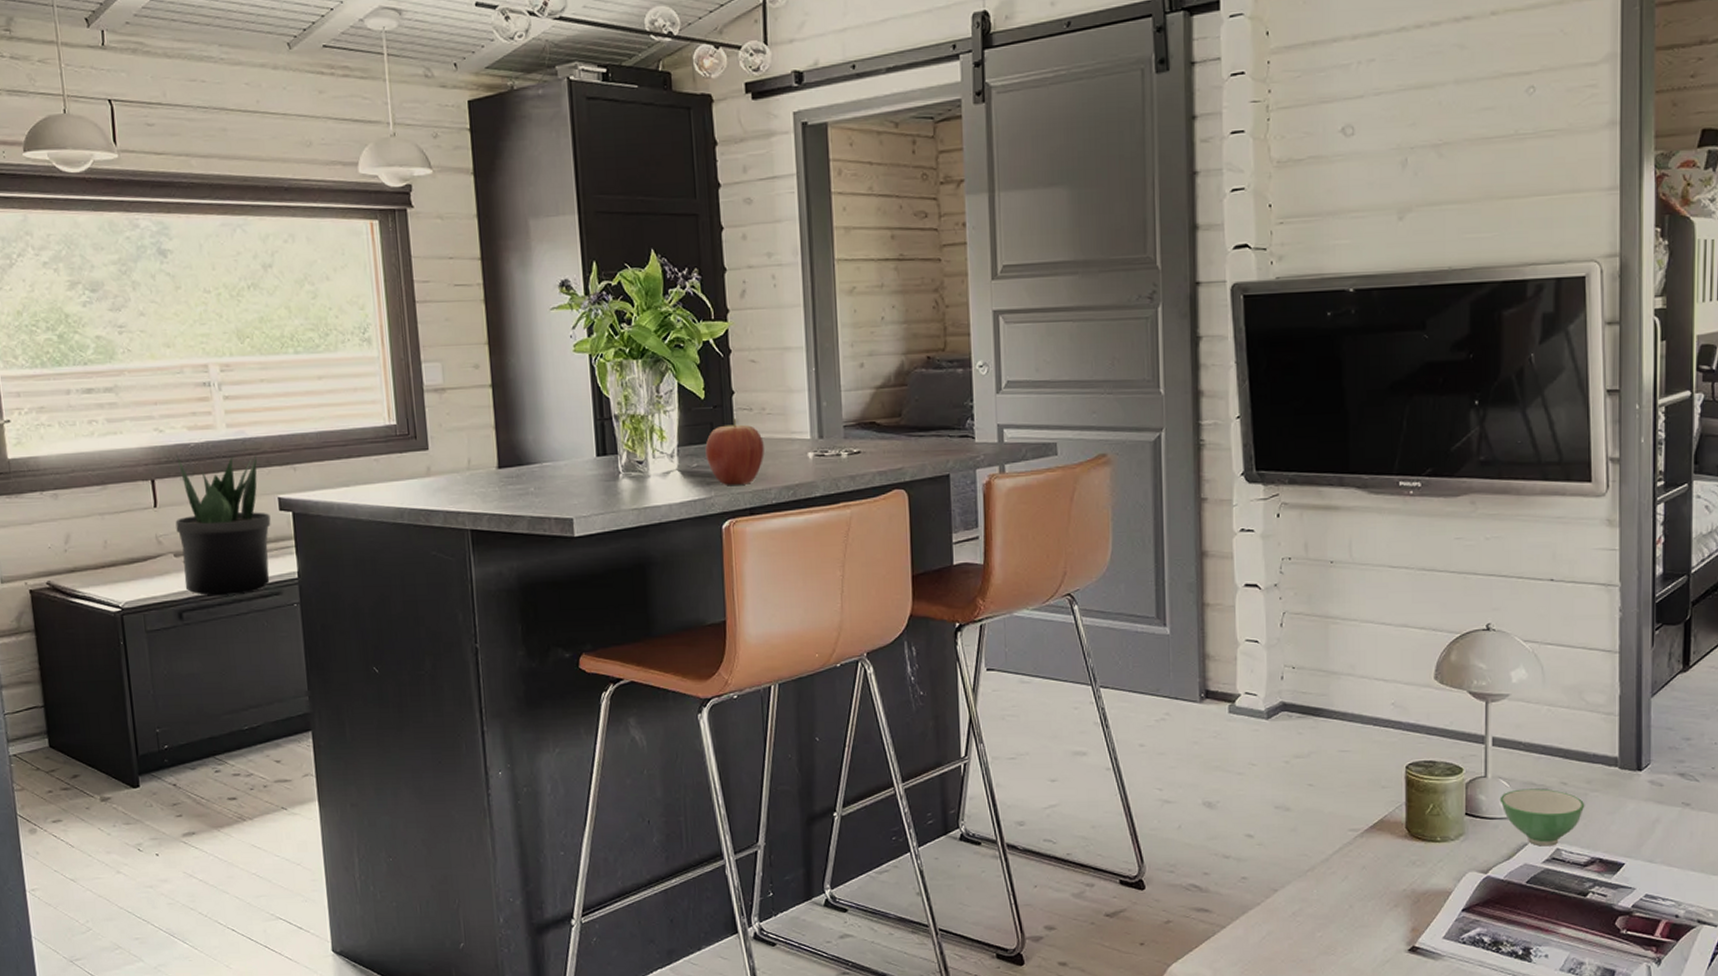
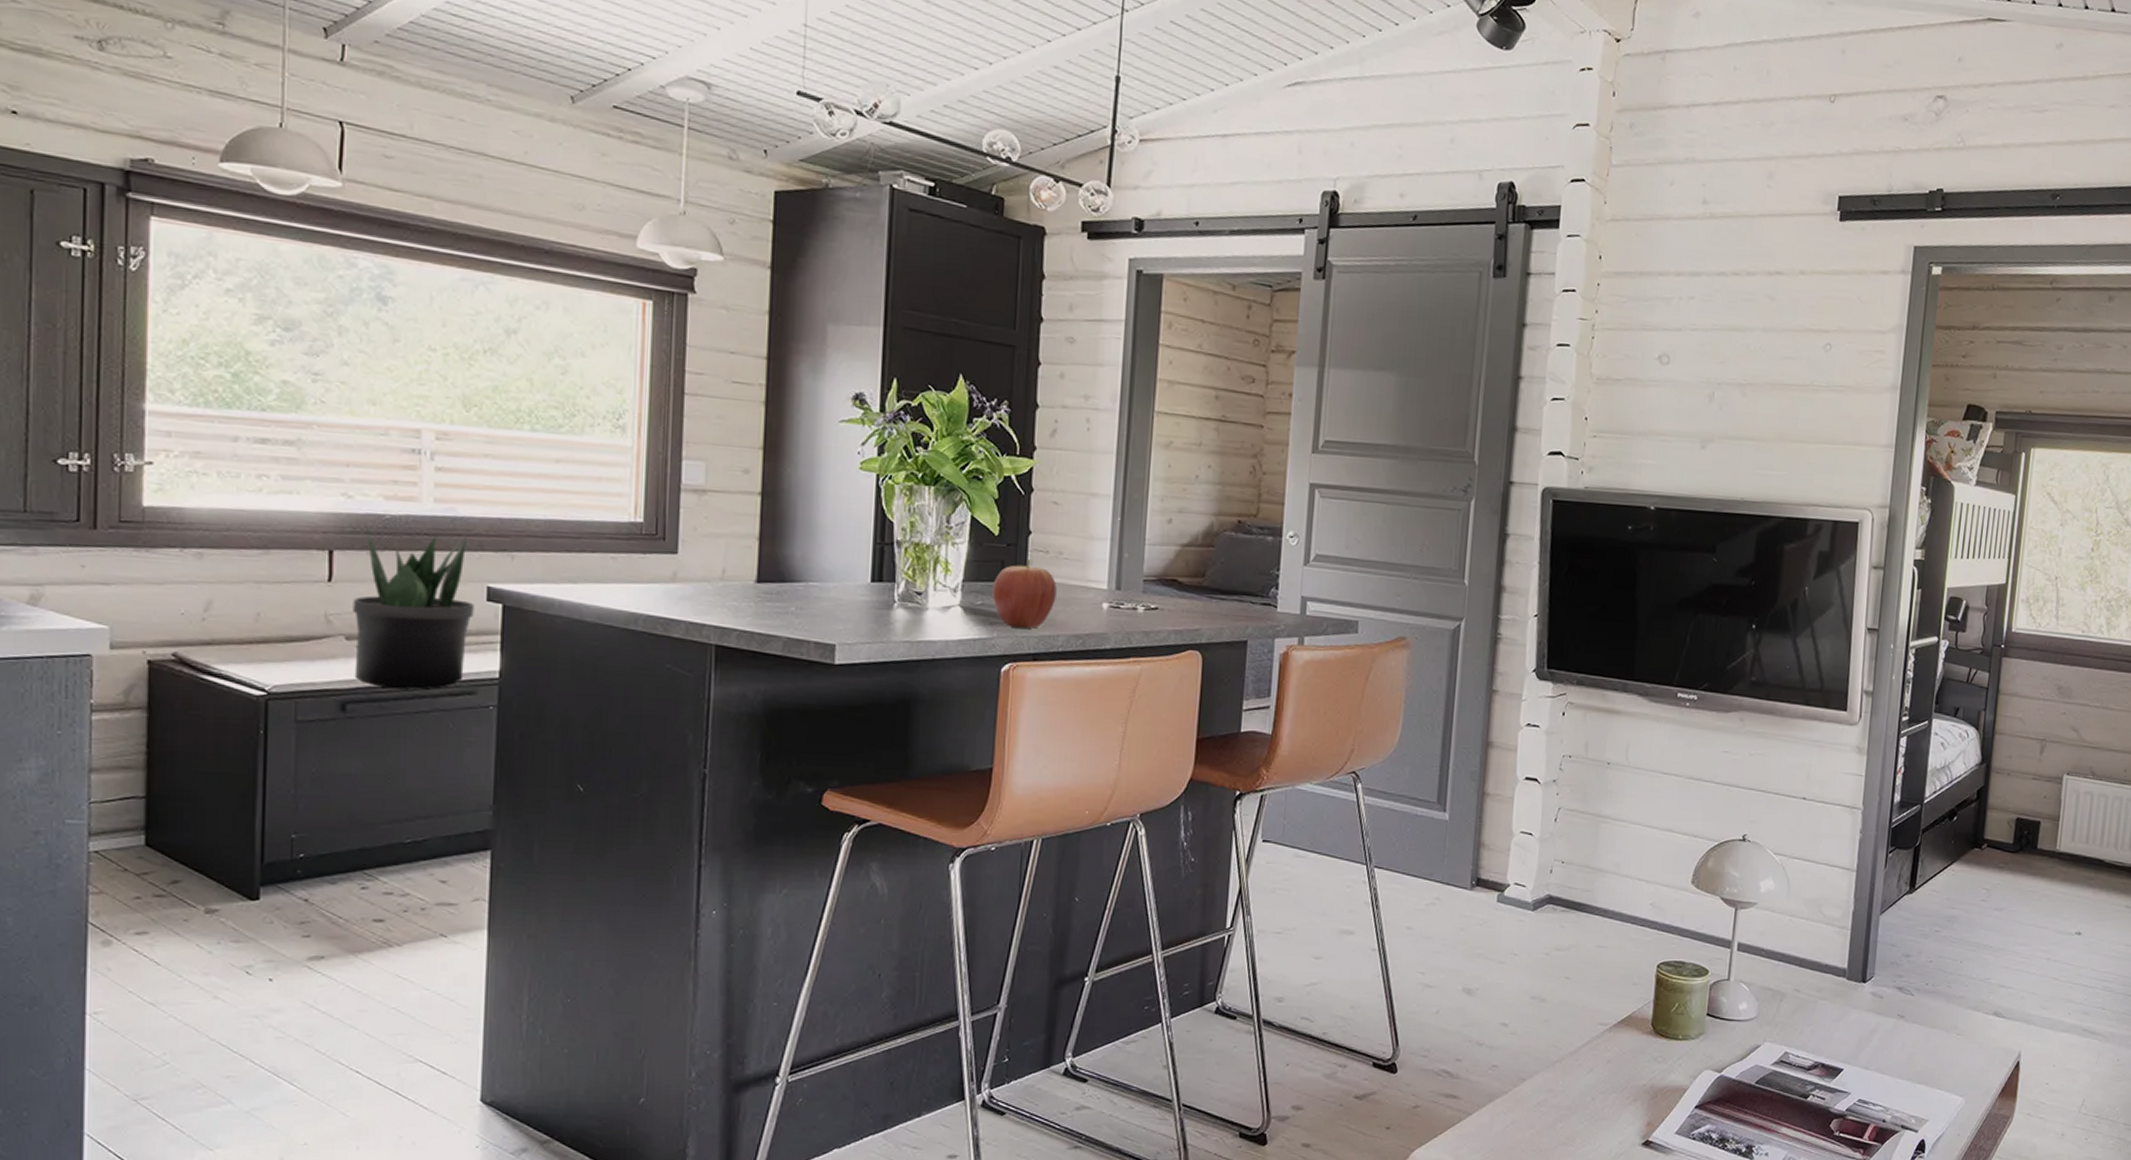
bowl: present [1499,788,1585,846] -> none [1739,993,1814,1049]

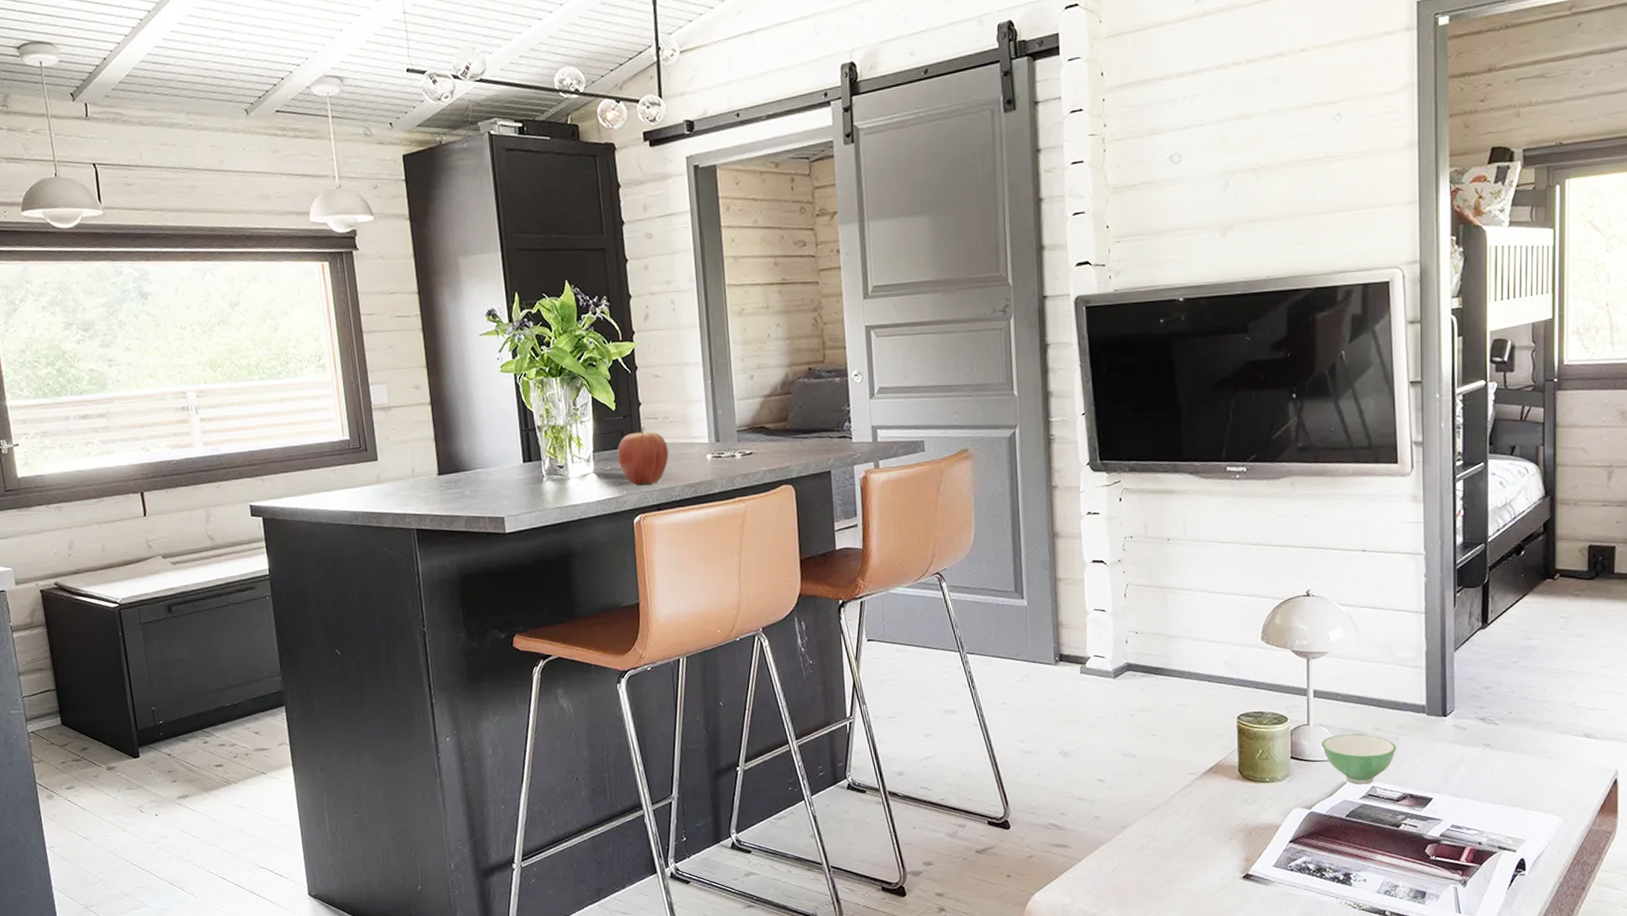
planter: present [353,525,474,689] -> none [161,470,245,591]
bowl: none [1739,993,1814,1049] -> present [1321,734,1397,785]

